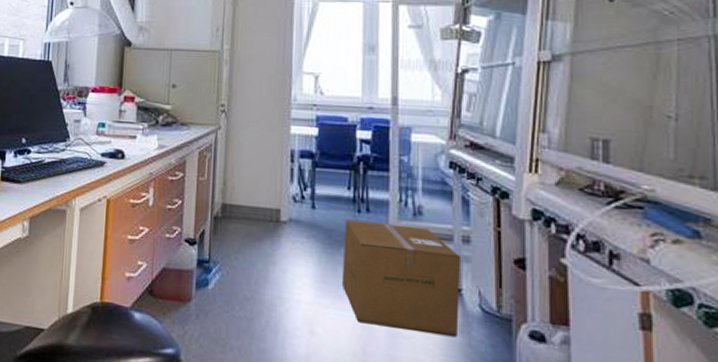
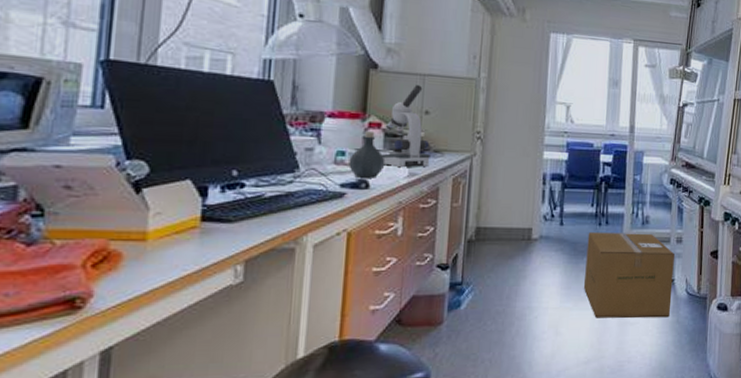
flask: none [108,105,138,149] -> present [349,132,386,178]
microscope: none [135,60,178,141] -> present [381,85,430,169]

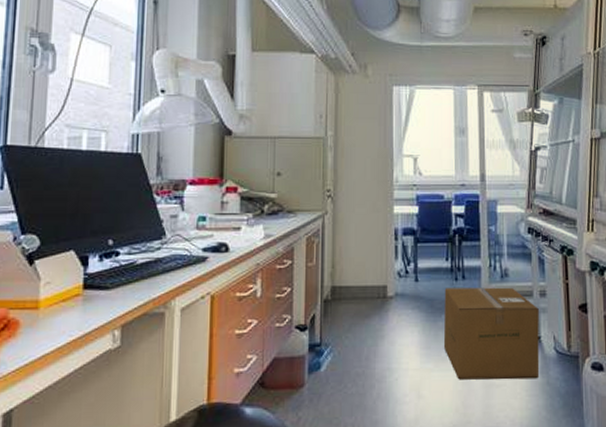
flask: present [349,132,386,178] -> none [209,196,243,241]
microscope: present [381,85,430,169] -> none [238,148,284,231]

